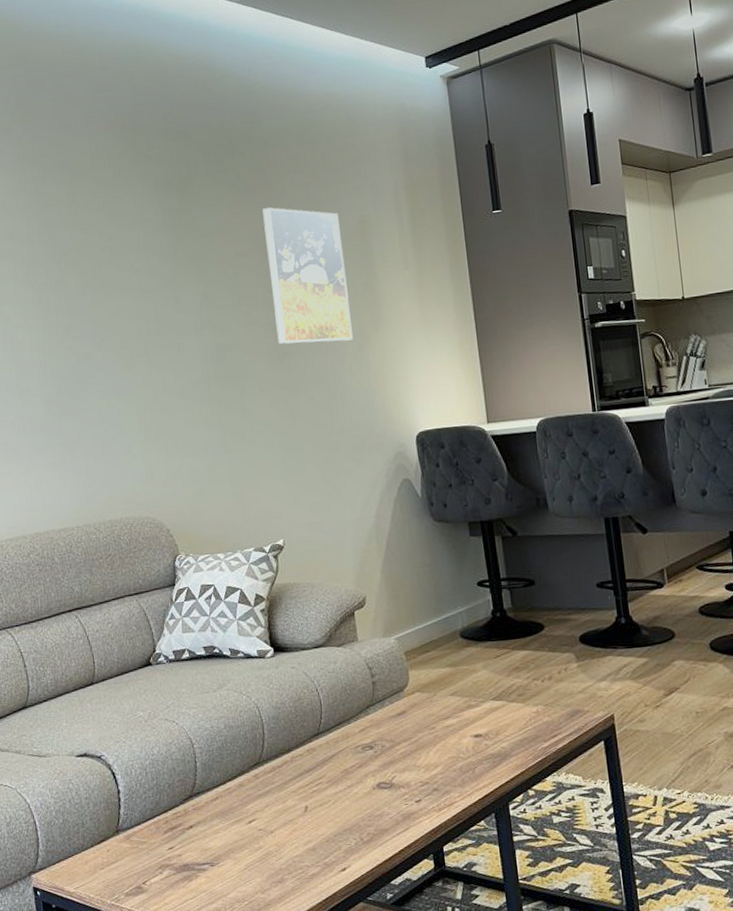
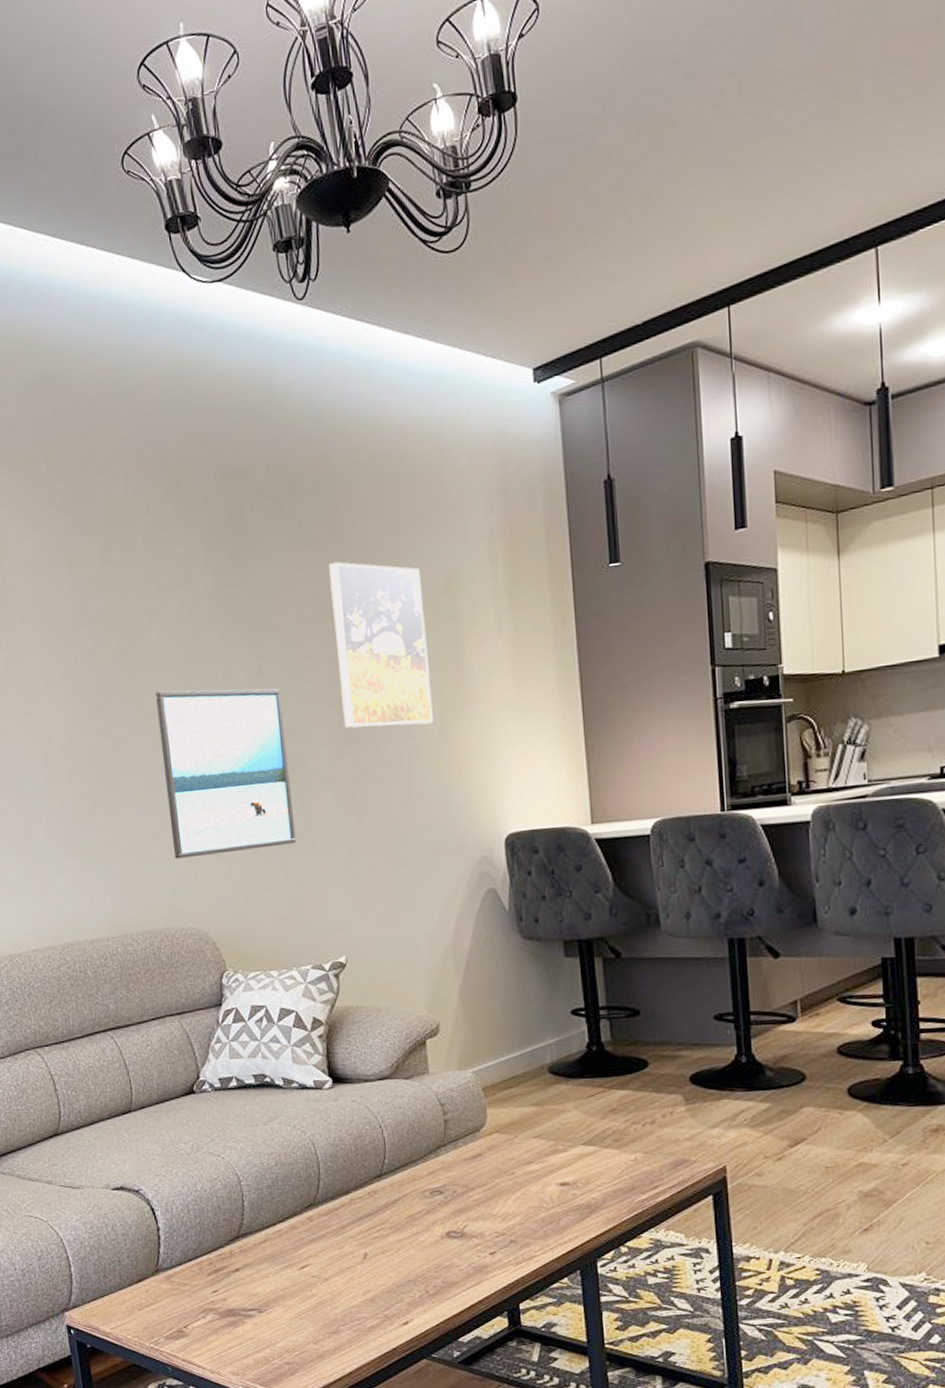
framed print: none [116,311,239,457] -> present [156,688,297,859]

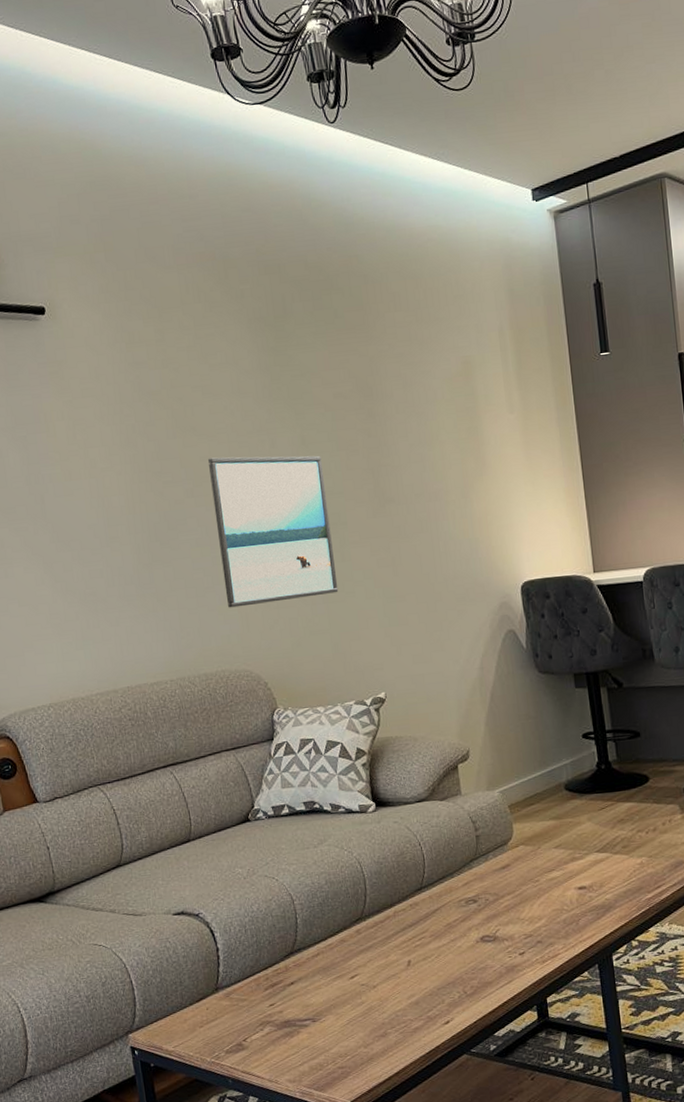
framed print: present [329,562,433,728] -> none [362,347,456,491]

